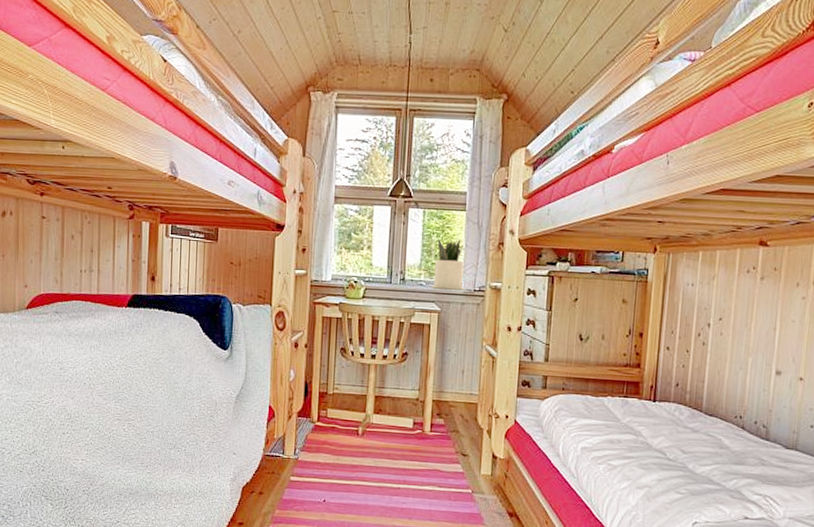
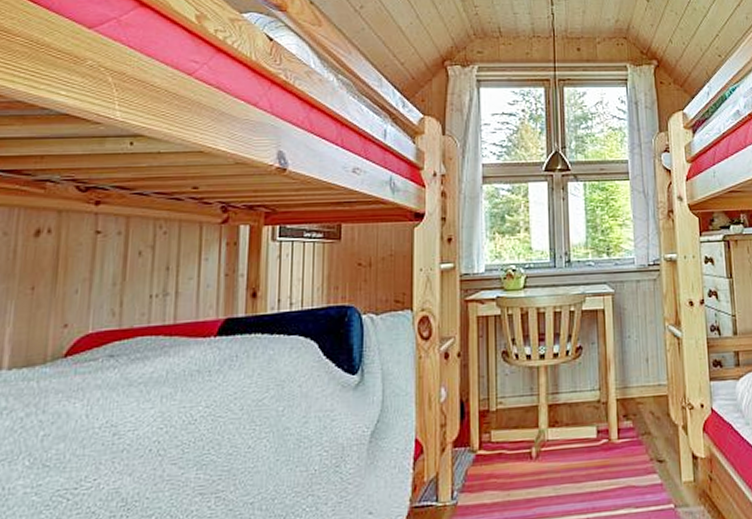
planter: present [430,239,465,291] -> none [600,210,638,269]

